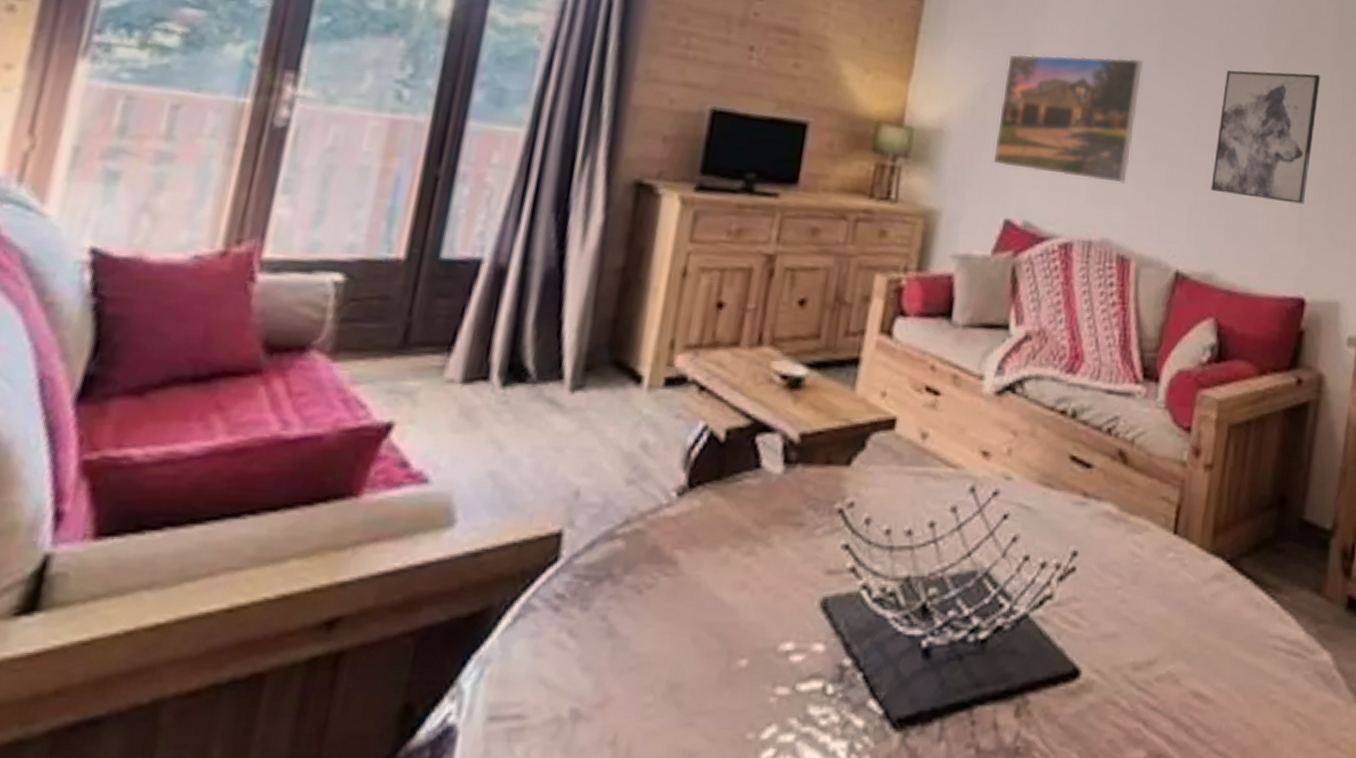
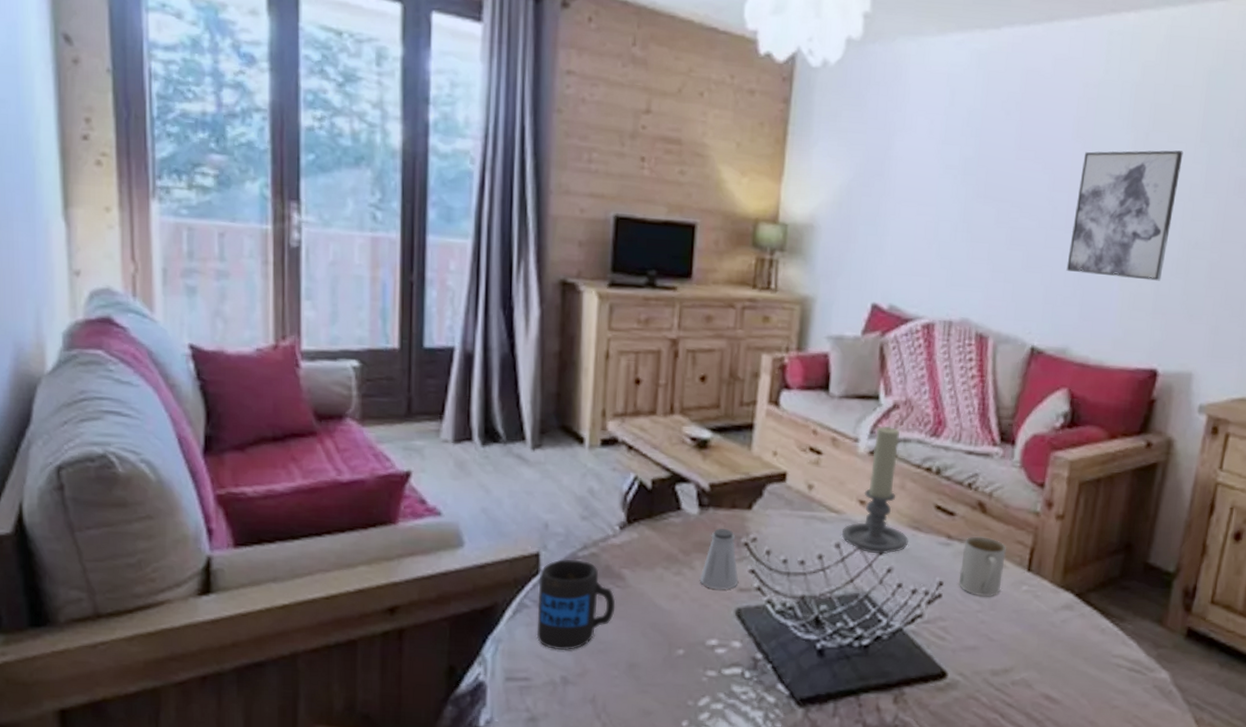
mug: none [543,539,661,669] -> present [537,559,616,650]
saltshaker: none [777,491,828,574] -> present [699,528,739,590]
candle holder: none [959,360,1038,519] -> present [841,426,908,554]
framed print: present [993,53,1144,183] -> none [860,146,1001,267]
mug: none [1095,493,1151,569] -> present [958,536,1007,597]

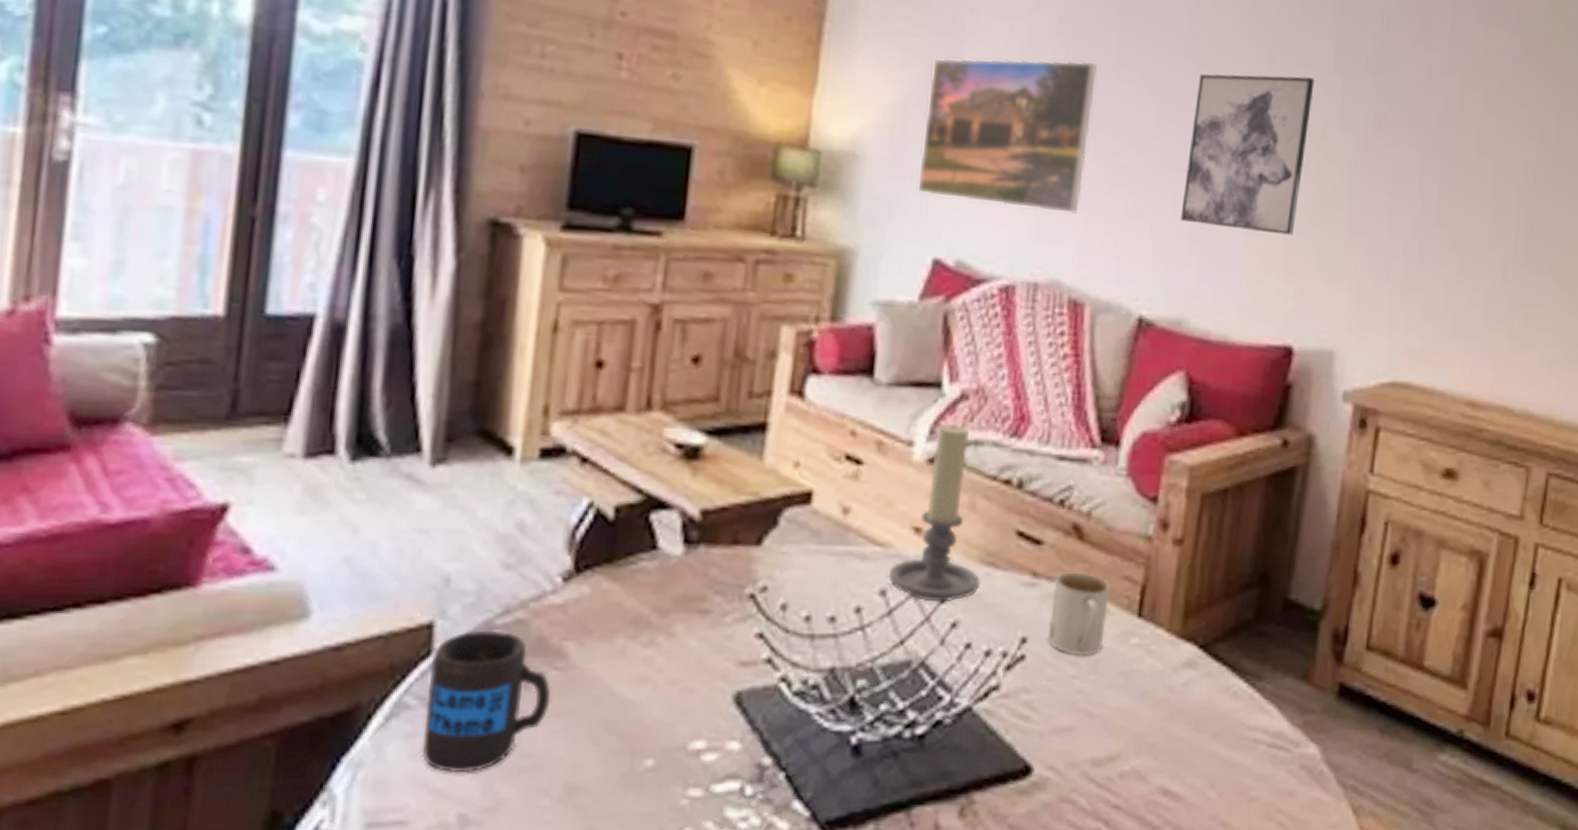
saltshaker: present [699,528,739,590] -> none [681,575,740,666]
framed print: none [860,146,1001,267] -> present [917,57,1098,214]

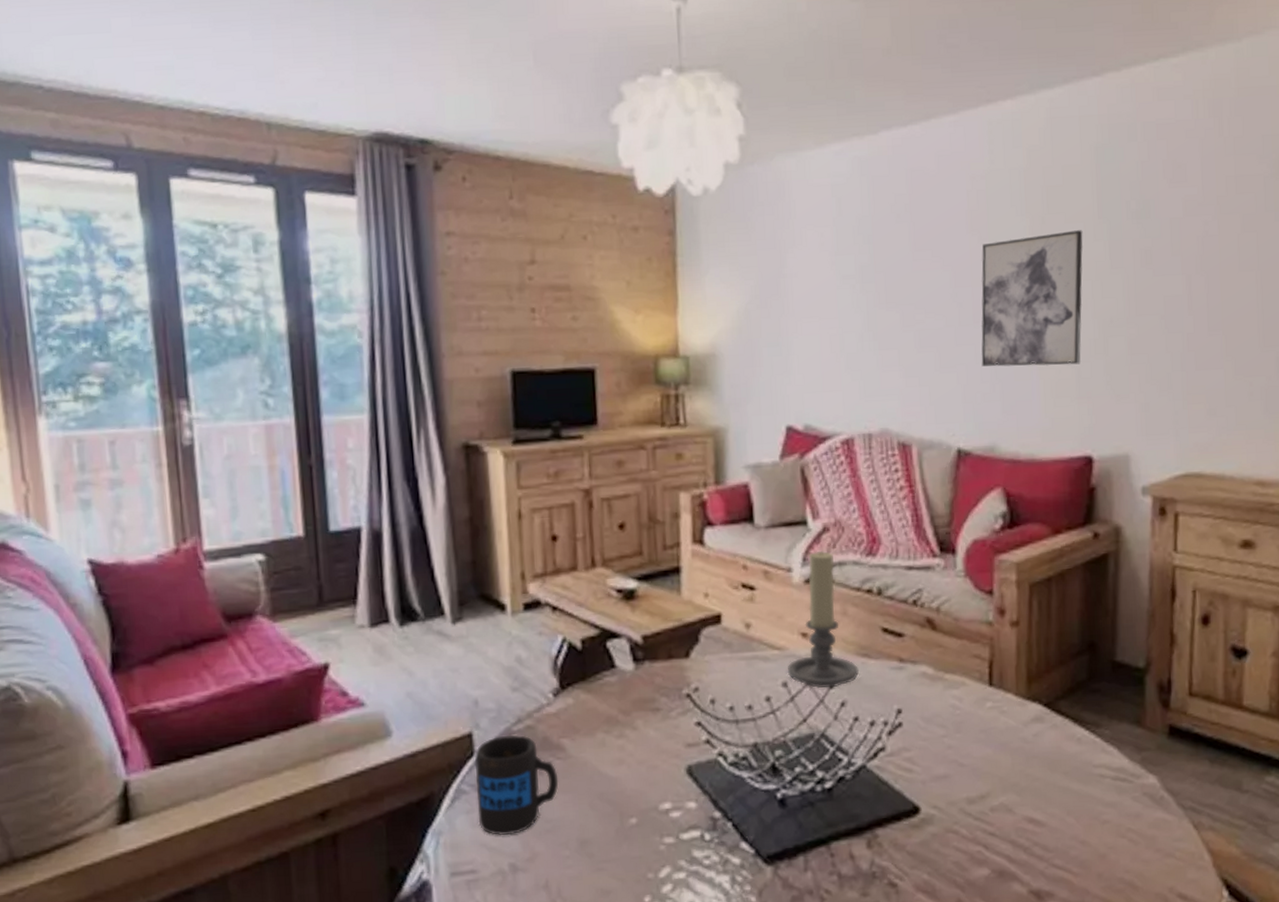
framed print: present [917,57,1098,214] -> none [764,250,897,377]
mug: present [1047,572,1111,656] -> none [917,655,964,720]

